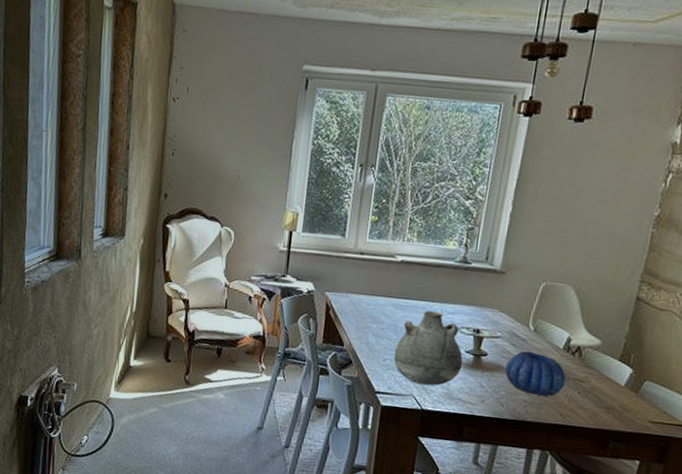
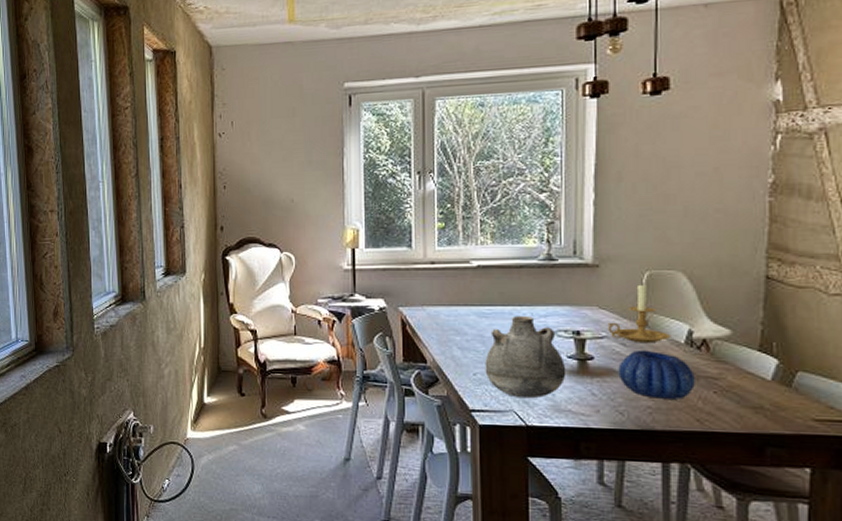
candle holder: none [503,292,553,346] -> present [607,283,671,344]

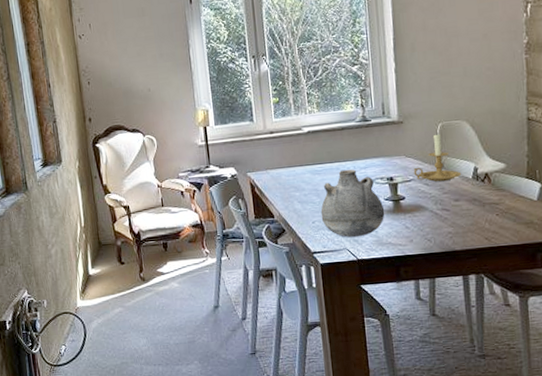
decorative bowl: present [618,349,695,399] -> none [424,187,482,225]

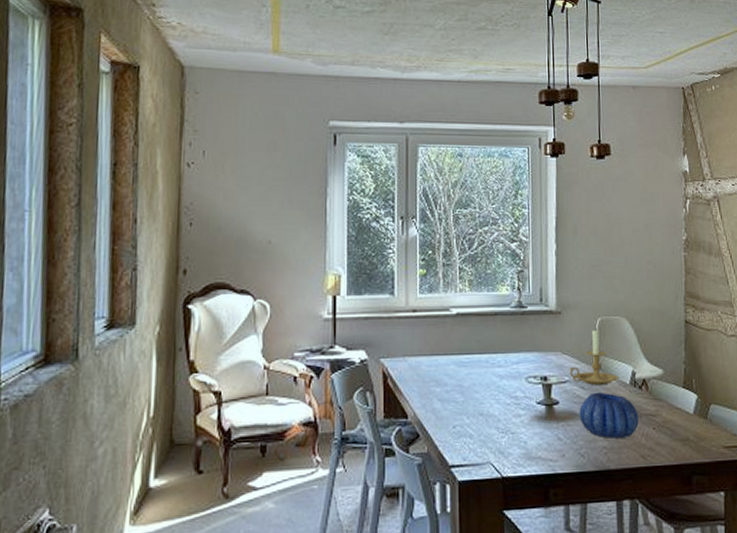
vase: present [320,169,385,238] -> none [463,363,536,449]
decorative bowl: none [424,187,482,225] -> present [579,392,639,439]

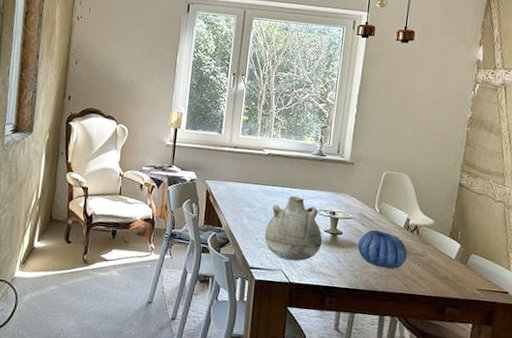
vase: none [463,363,536,449] -> present [264,195,323,261]
candle holder: present [569,328,620,386] -> none [354,180,396,226]

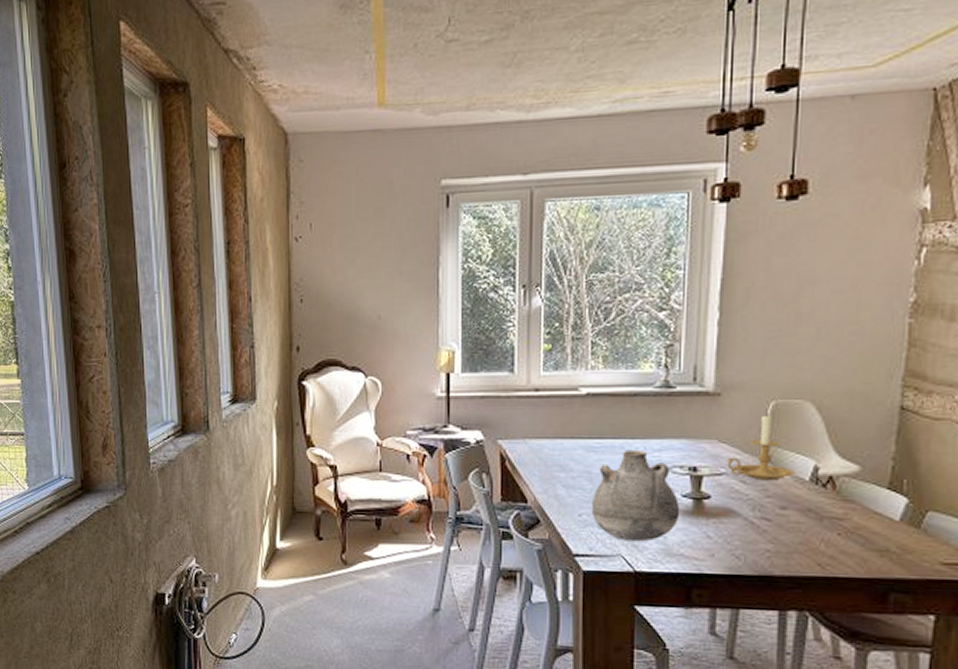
candle holder: none [354,180,396,226] -> present [727,413,796,481]
decorative bowl: present [357,229,408,269] -> none [736,487,818,542]

